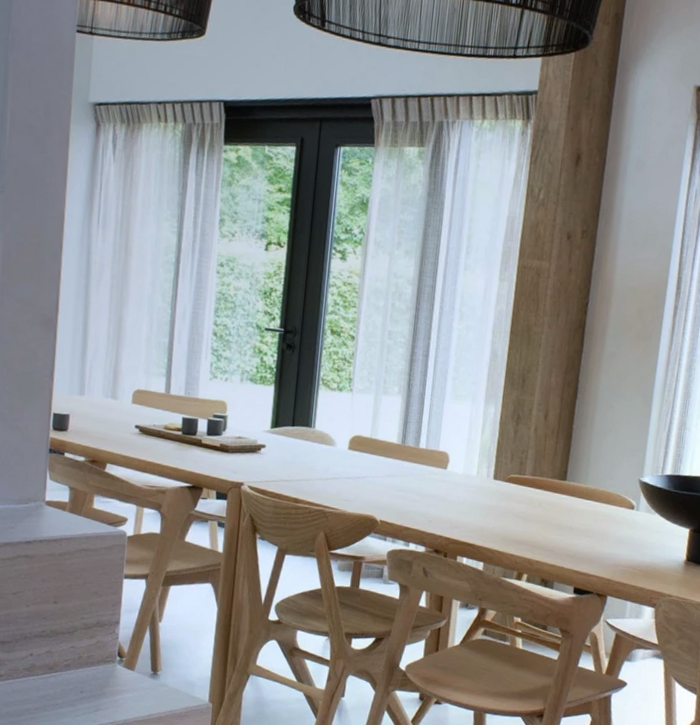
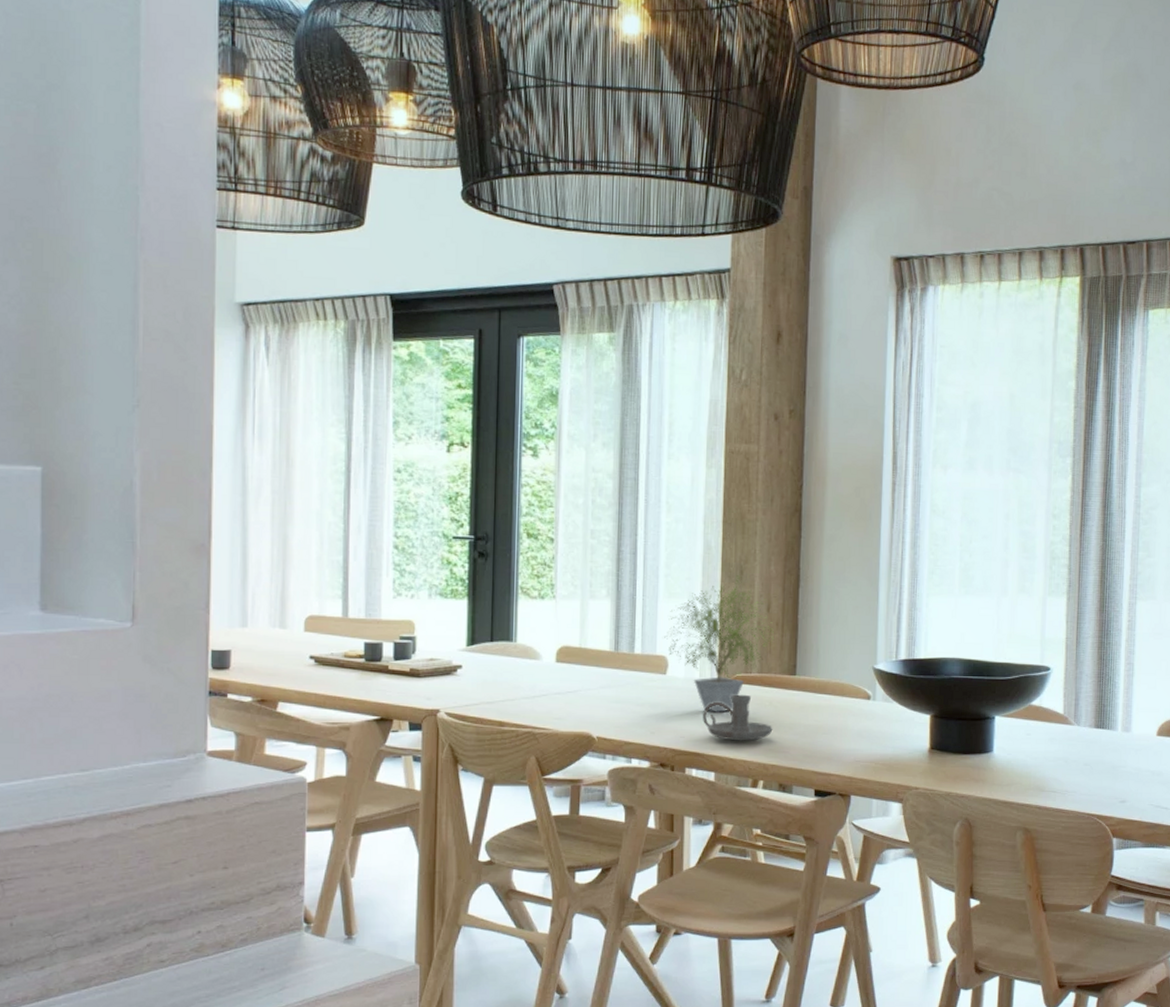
potted plant: none [447,383,550,509] -> present [664,575,775,712]
candle holder: none [476,493,541,537] -> present [703,694,773,741]

